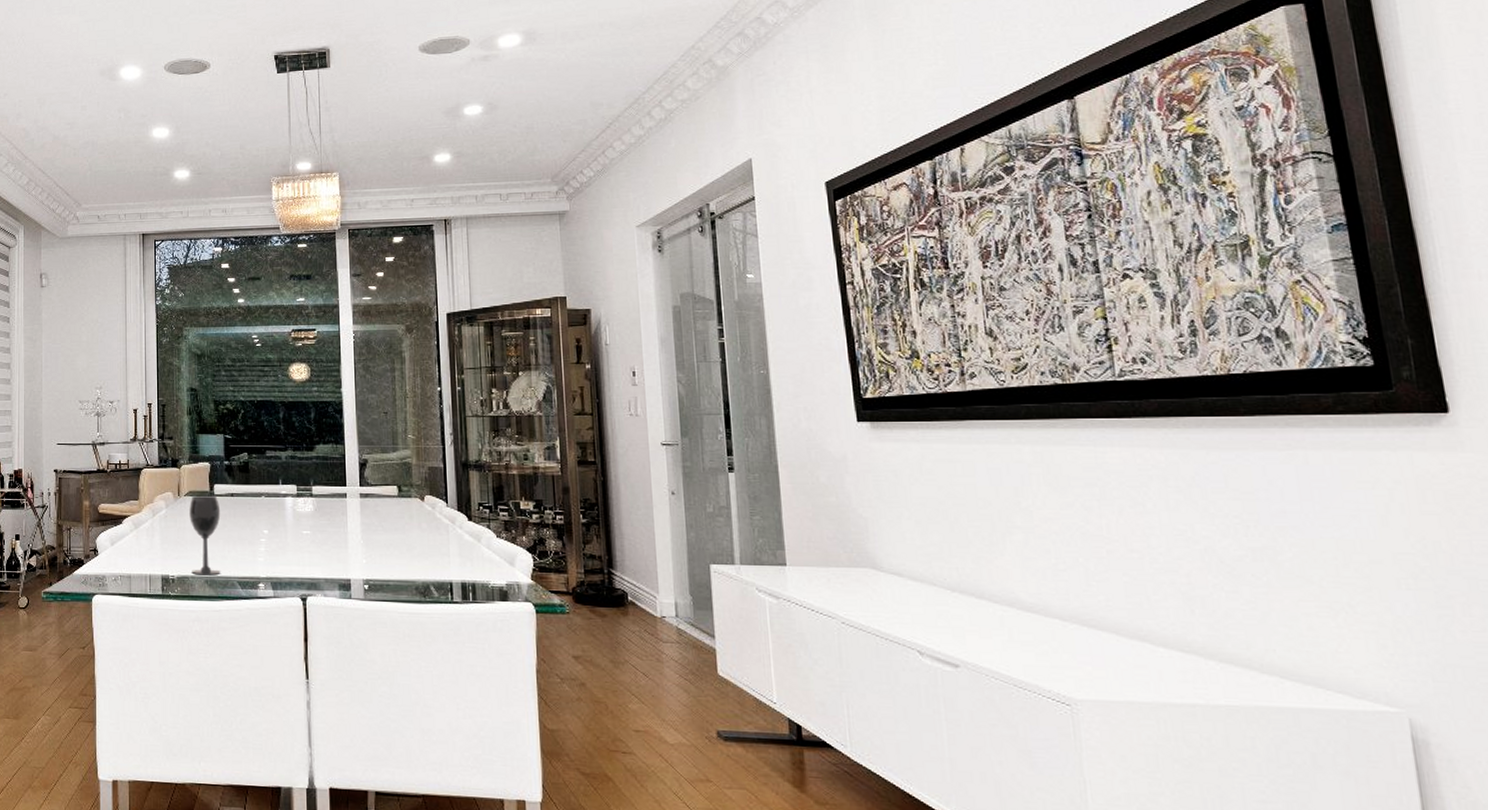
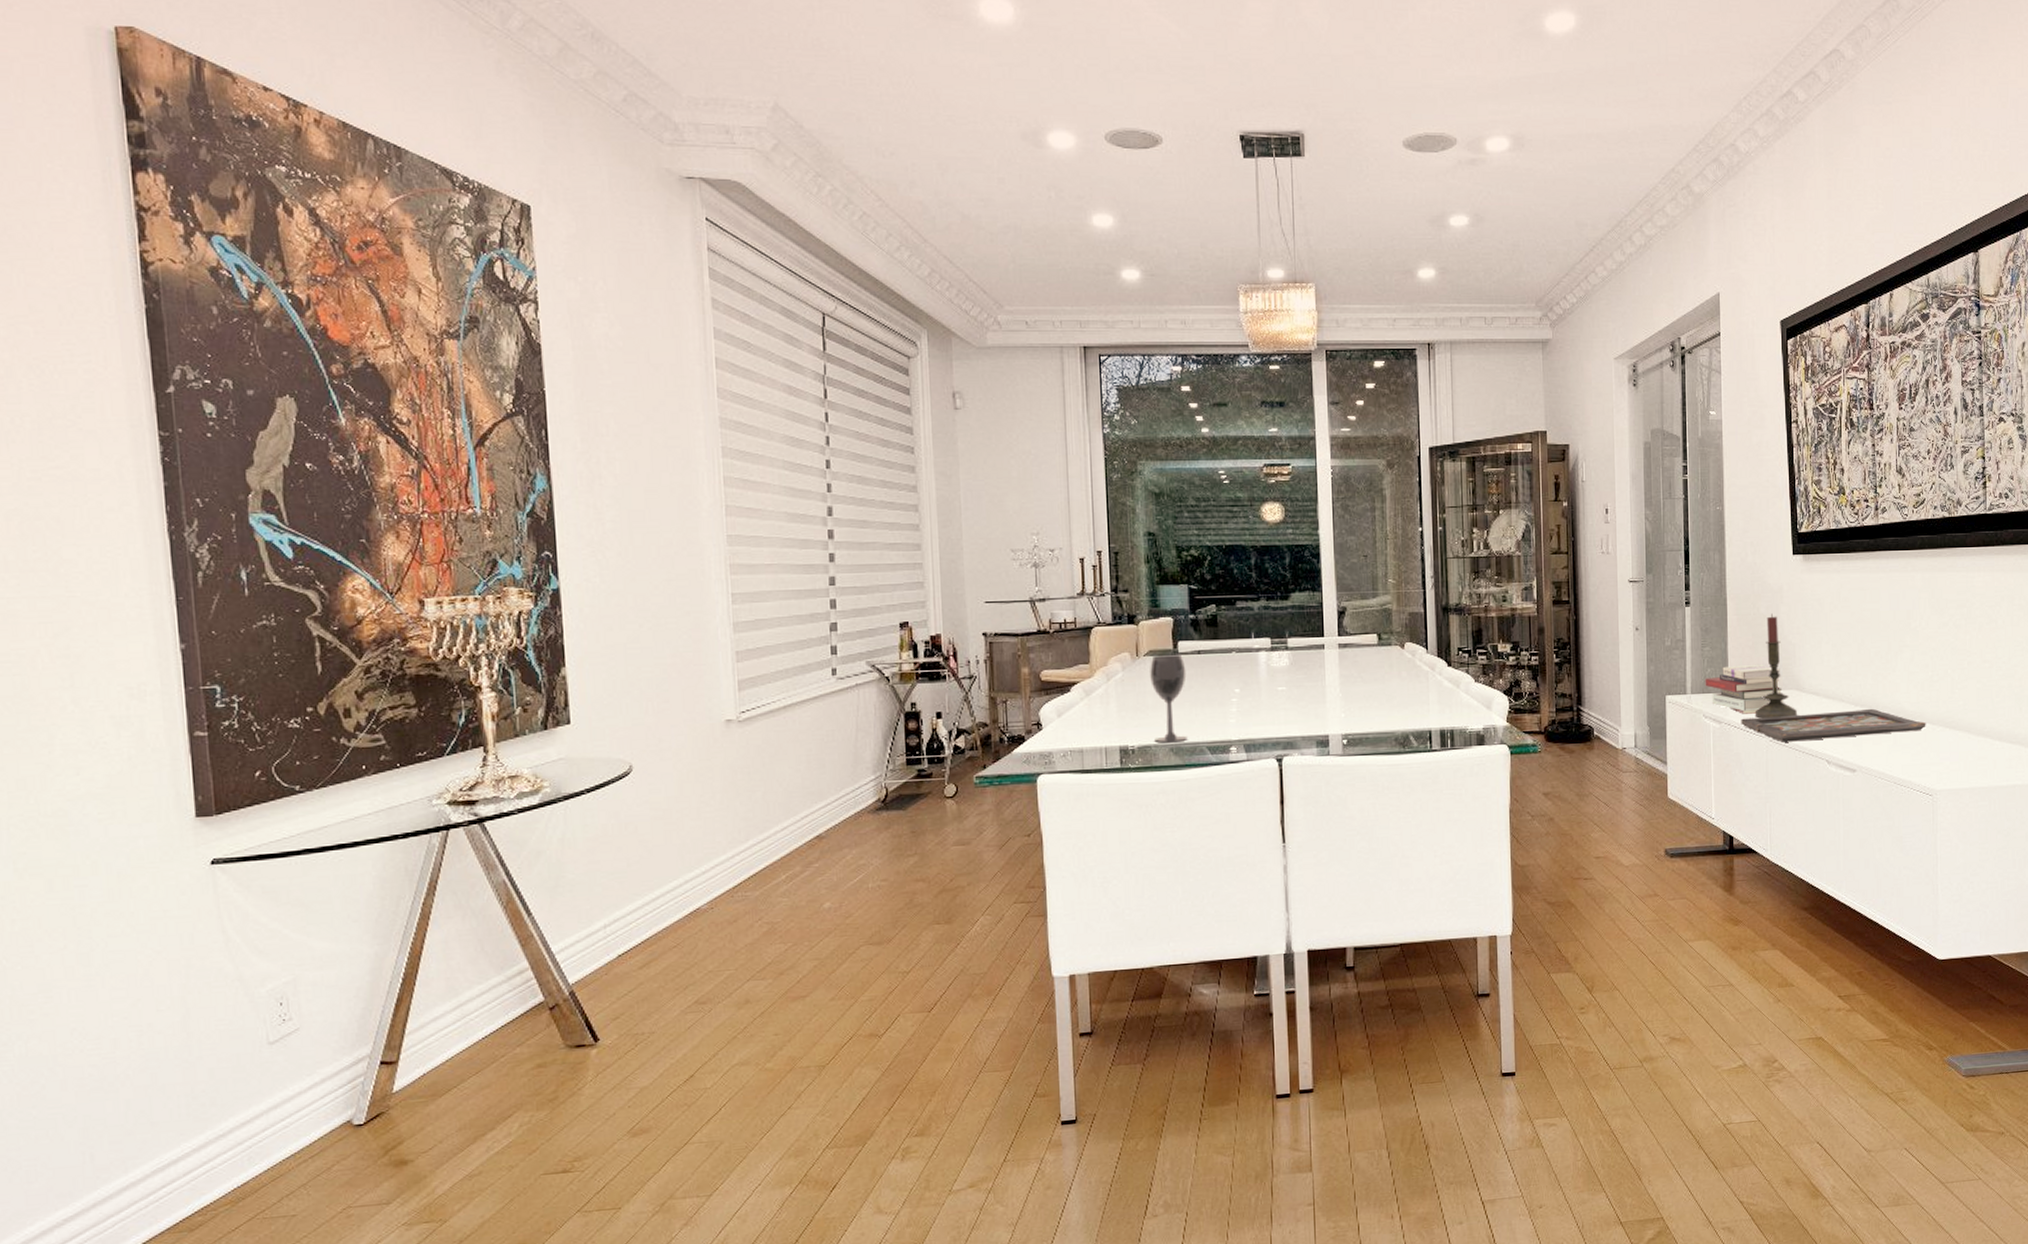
books: none [756,537,857,591] -> present [1705,664,1784,714]
decorative tray: none [803,595,1054,627] -> present [1741,708,1926,742]
candle: none [820,483,875,599] -> present [1754,613,1797,719]

